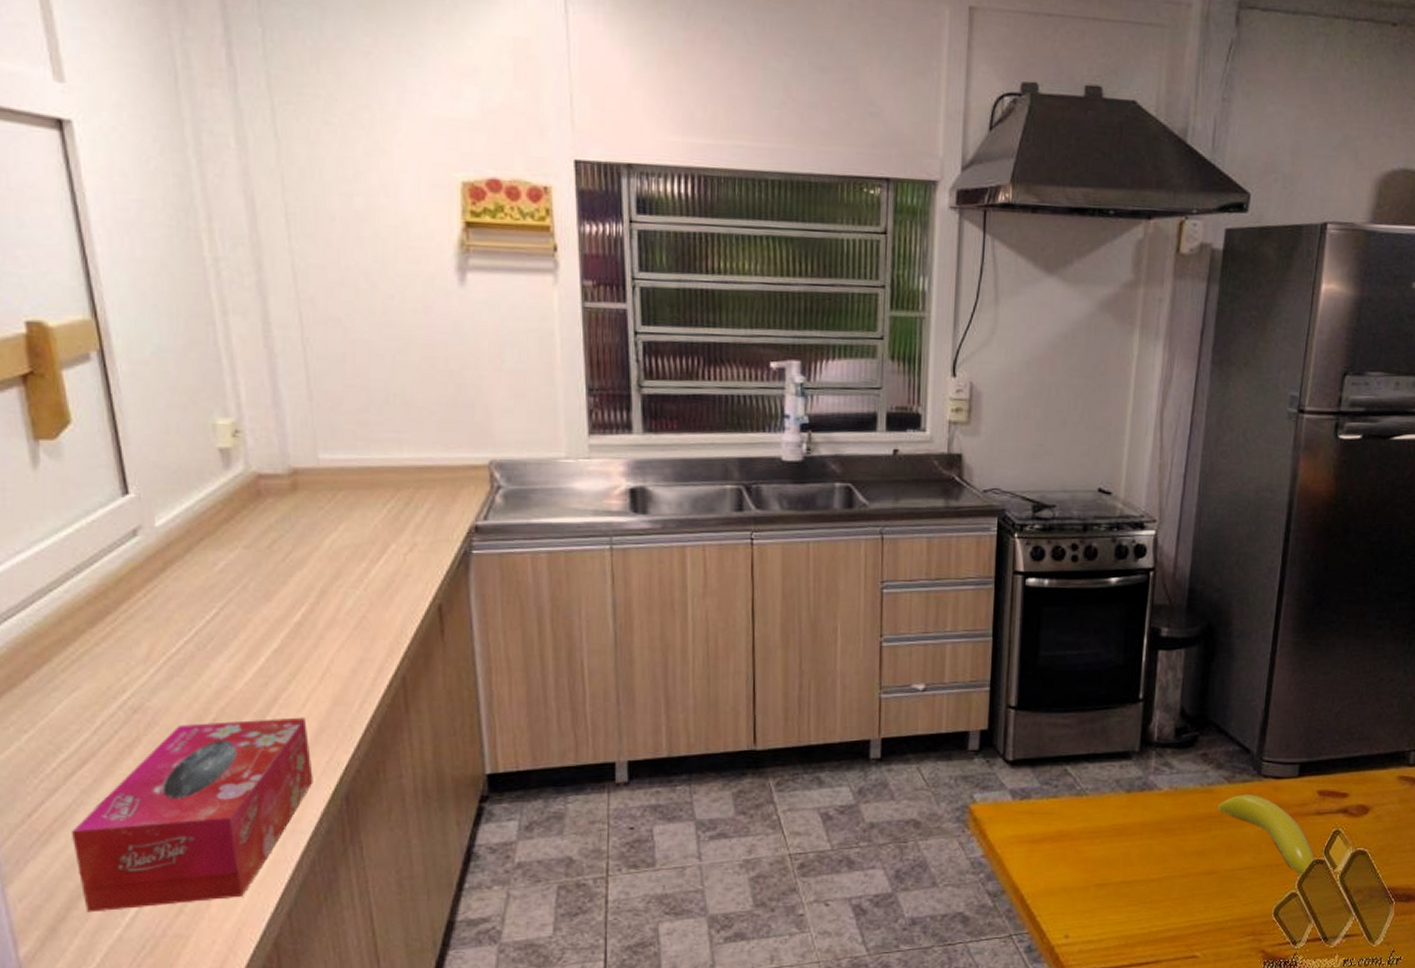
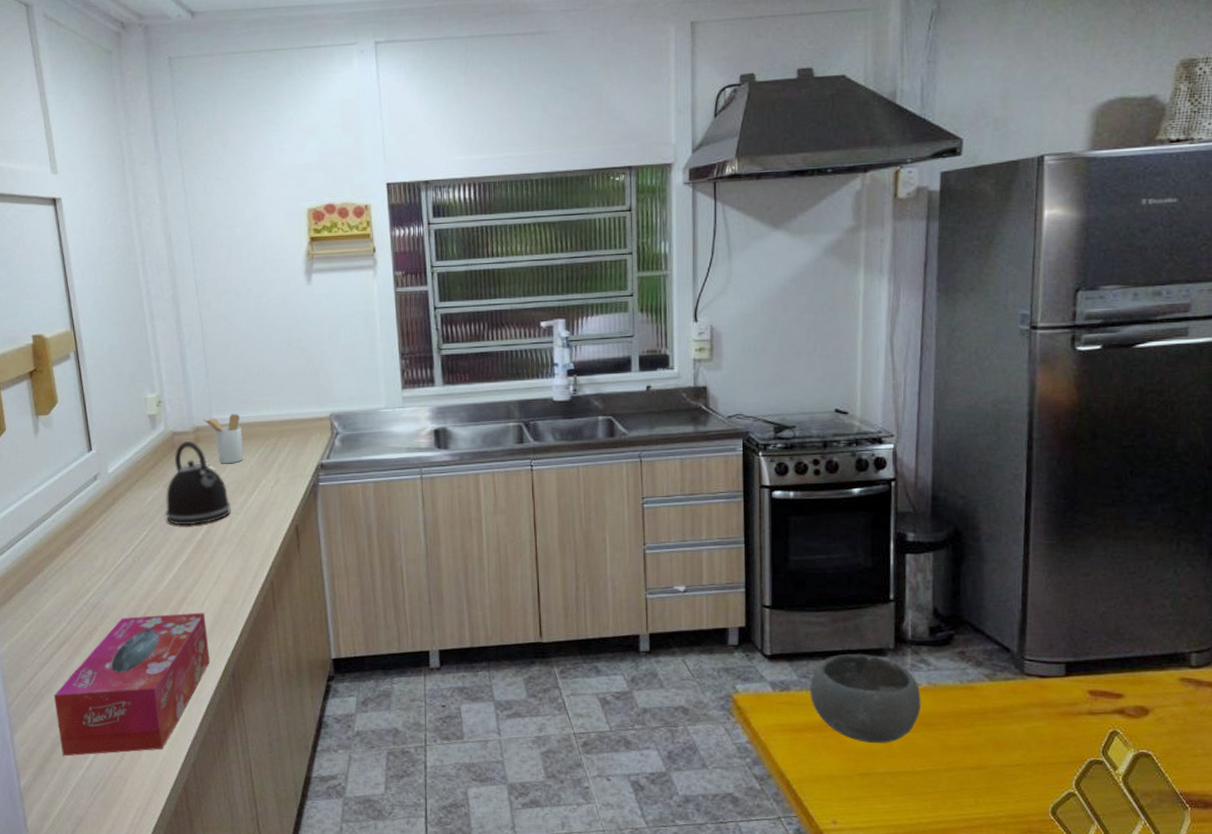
kettle: none [244,488,346,602] -> present [164,441,231,526]
utensil holder: none [302,452,363,521] -> present [202,413,243,464]
bowl: none [1051,757,1162,852] -> present [810,653,922,743]
banana: present [1217,794,1315,876] -> none [979,692,1092,776]

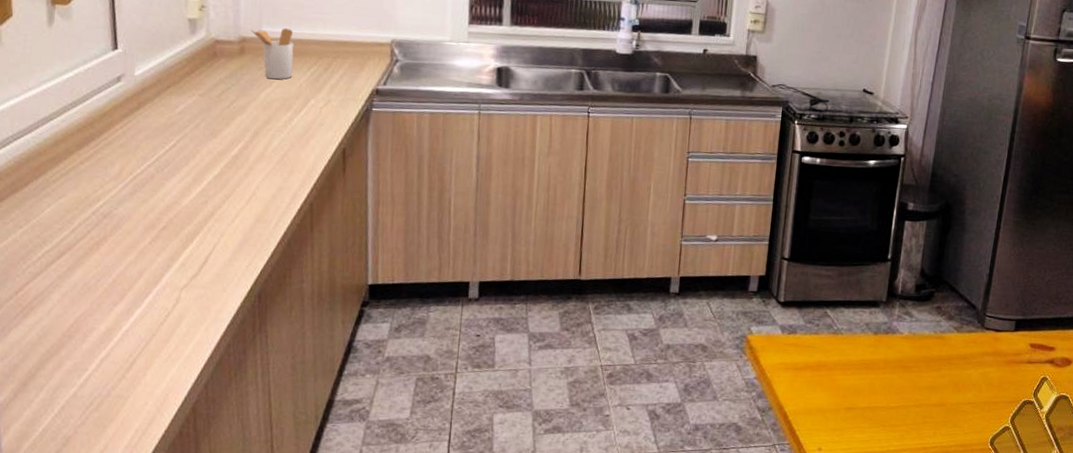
tissue box: present [53,612,210,756] -> none [46,229,235,373]
kettle: present [164,441,231,526] -> none [197,51,274,139]
bowl: present [810,653,922,743] -> none [812,304,903,382]

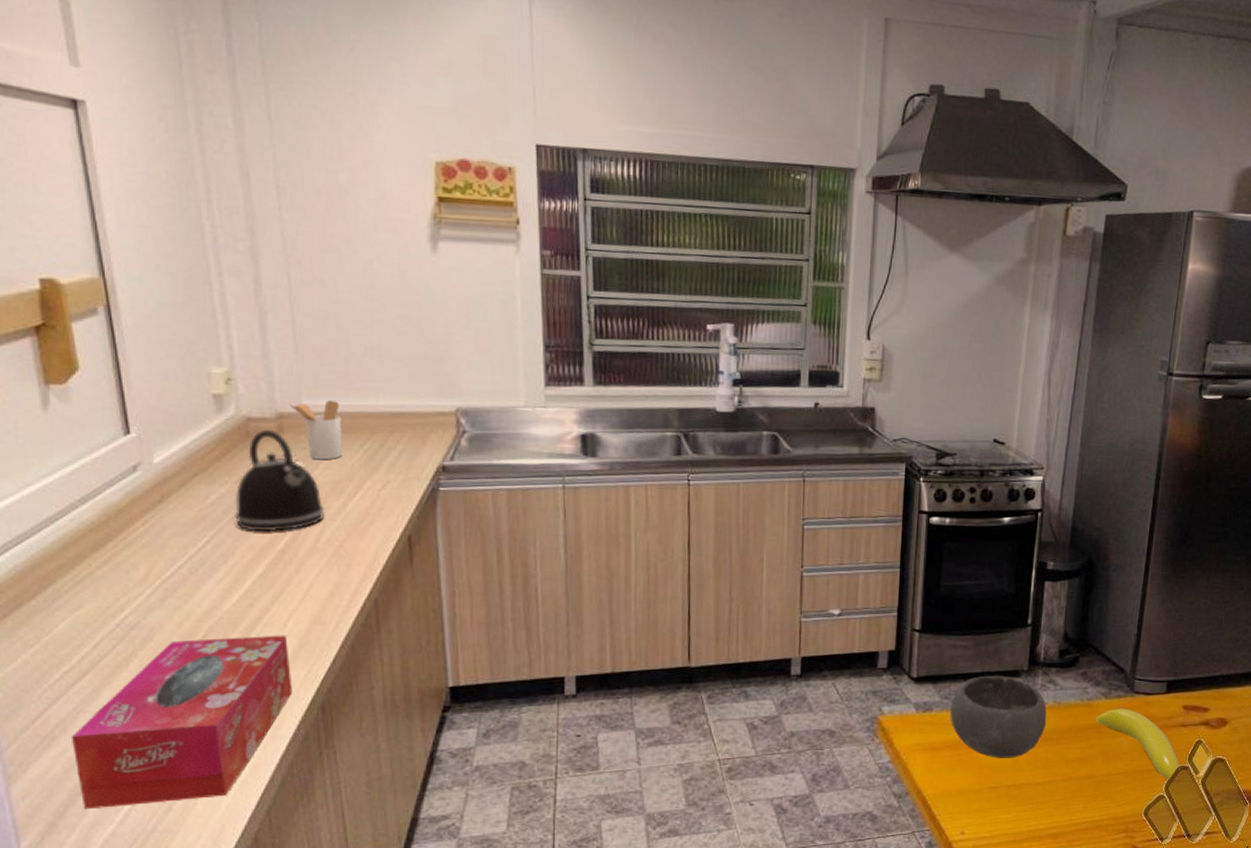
tissue box: none [46,229,235,373] -> present [70,635,293,810]
kettle: none [197,51,274,139] -> present [233,430,325,531]
bowl: none [812,304,903,382] -> present [950,675,1047,758]
banana: none [947,342,1026,413] -> present [1095,708,1180,781]

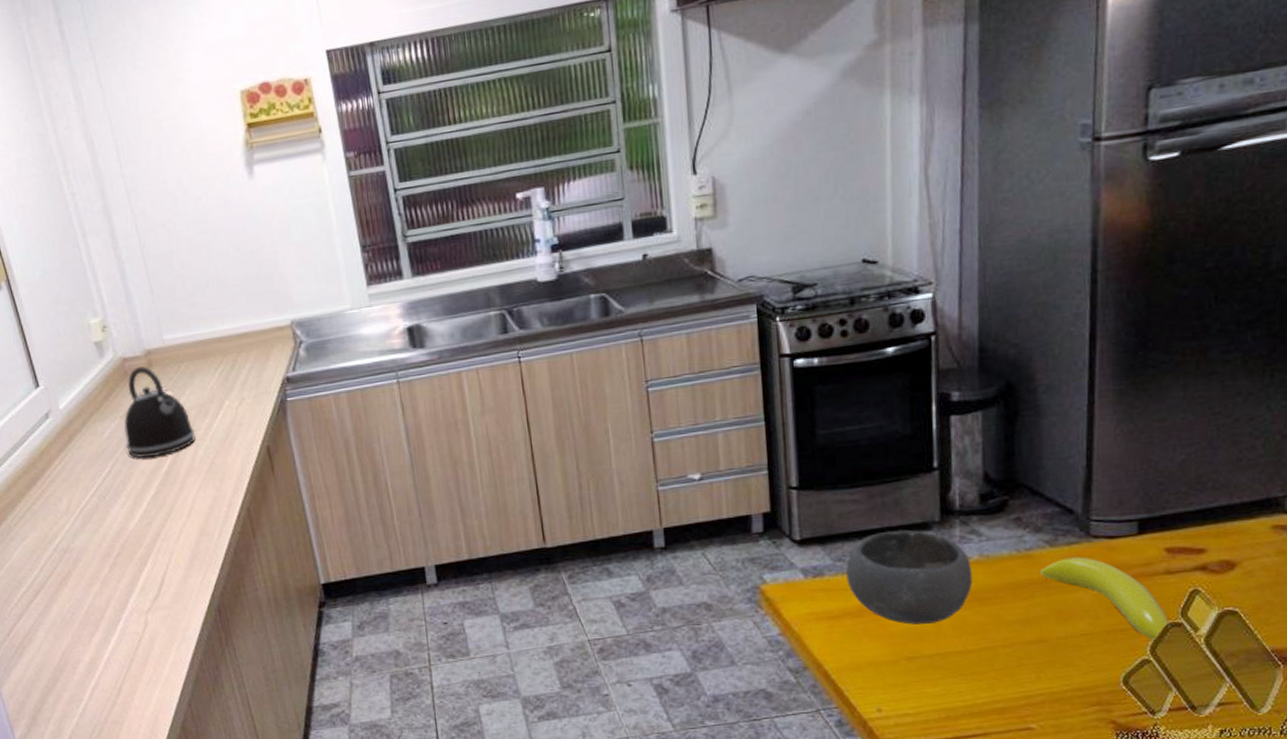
tissue box: present [70,635,293,810] -> none [35,547,193,706]
utensil holder: present [288,399,342,460] -> none [152,331,202,388]

